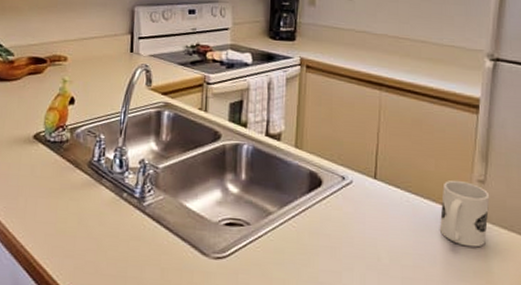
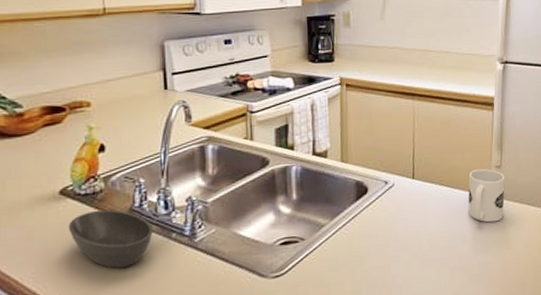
bowl: none [37,158,108,219] -> present [68,209,153,269]

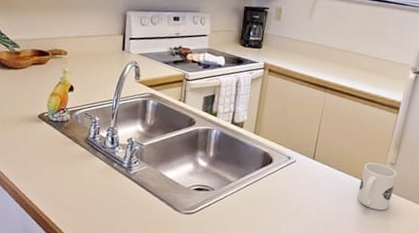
bowl: present [68,209,153,269] -> none [41,134,101,182]

